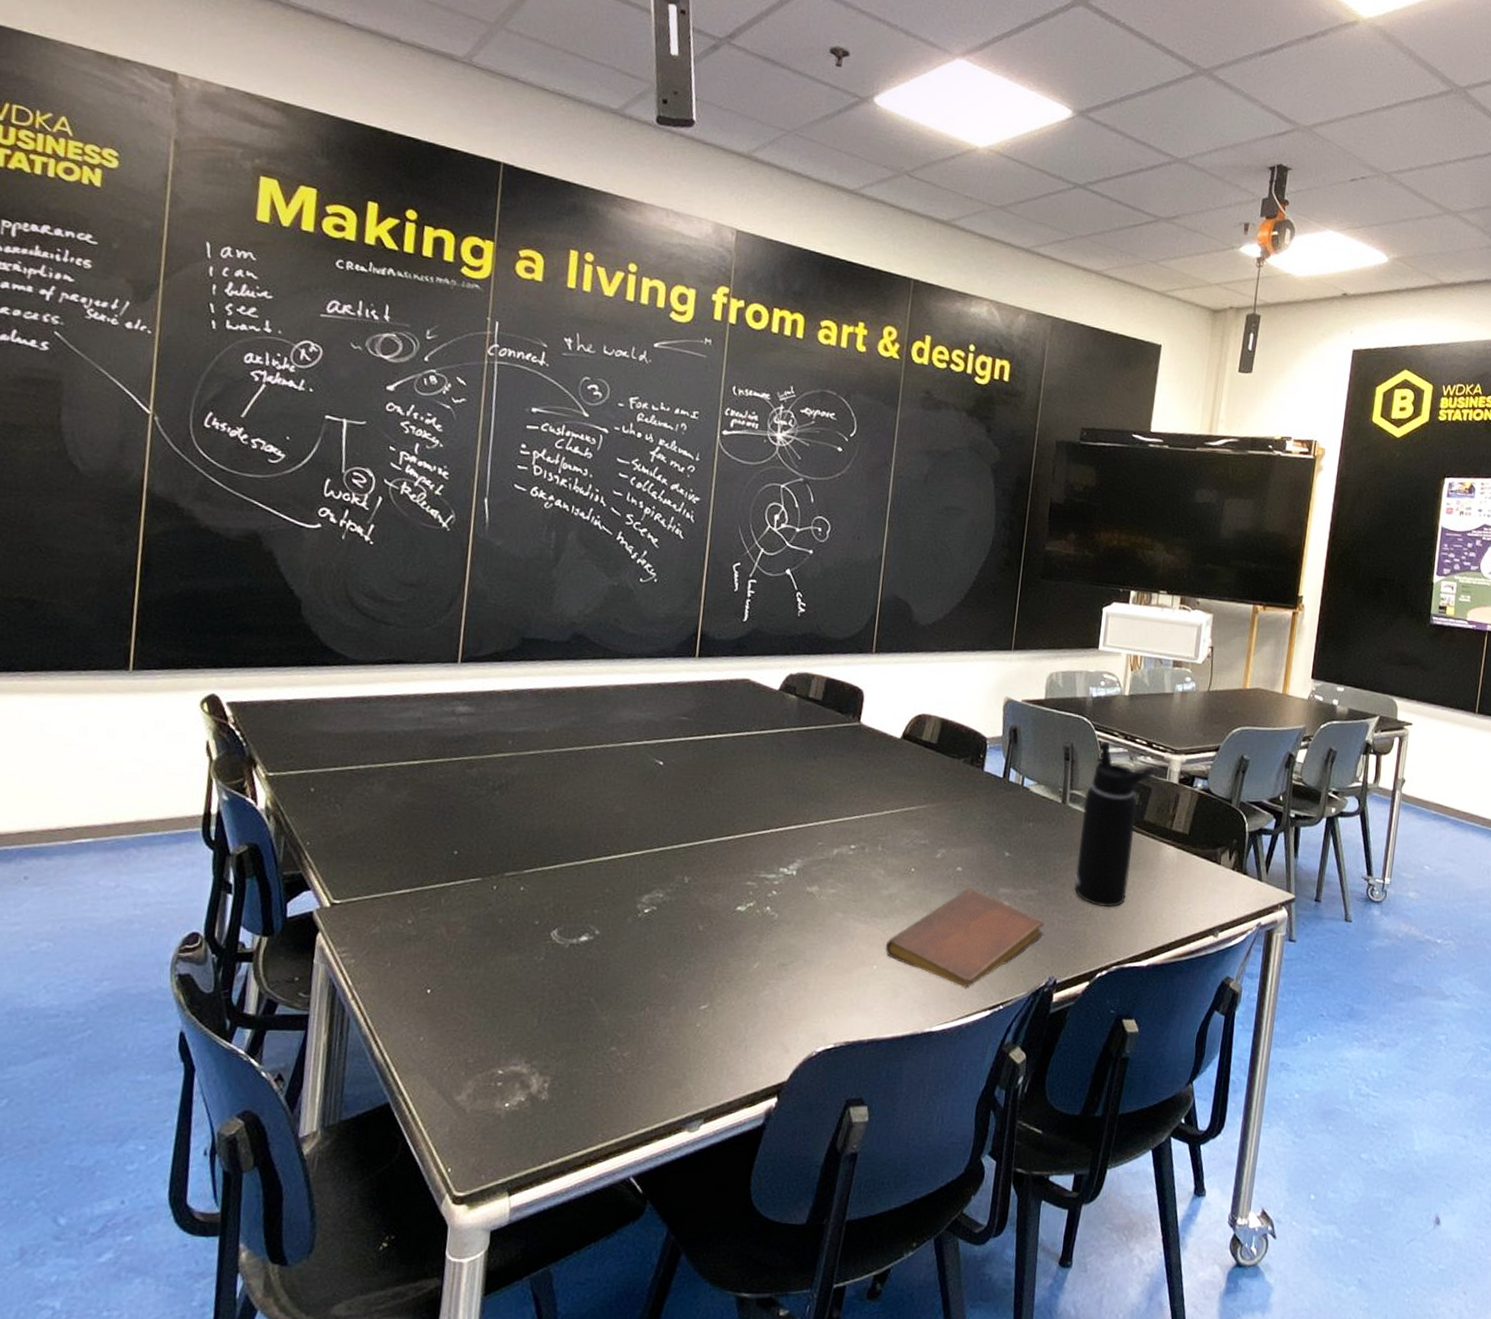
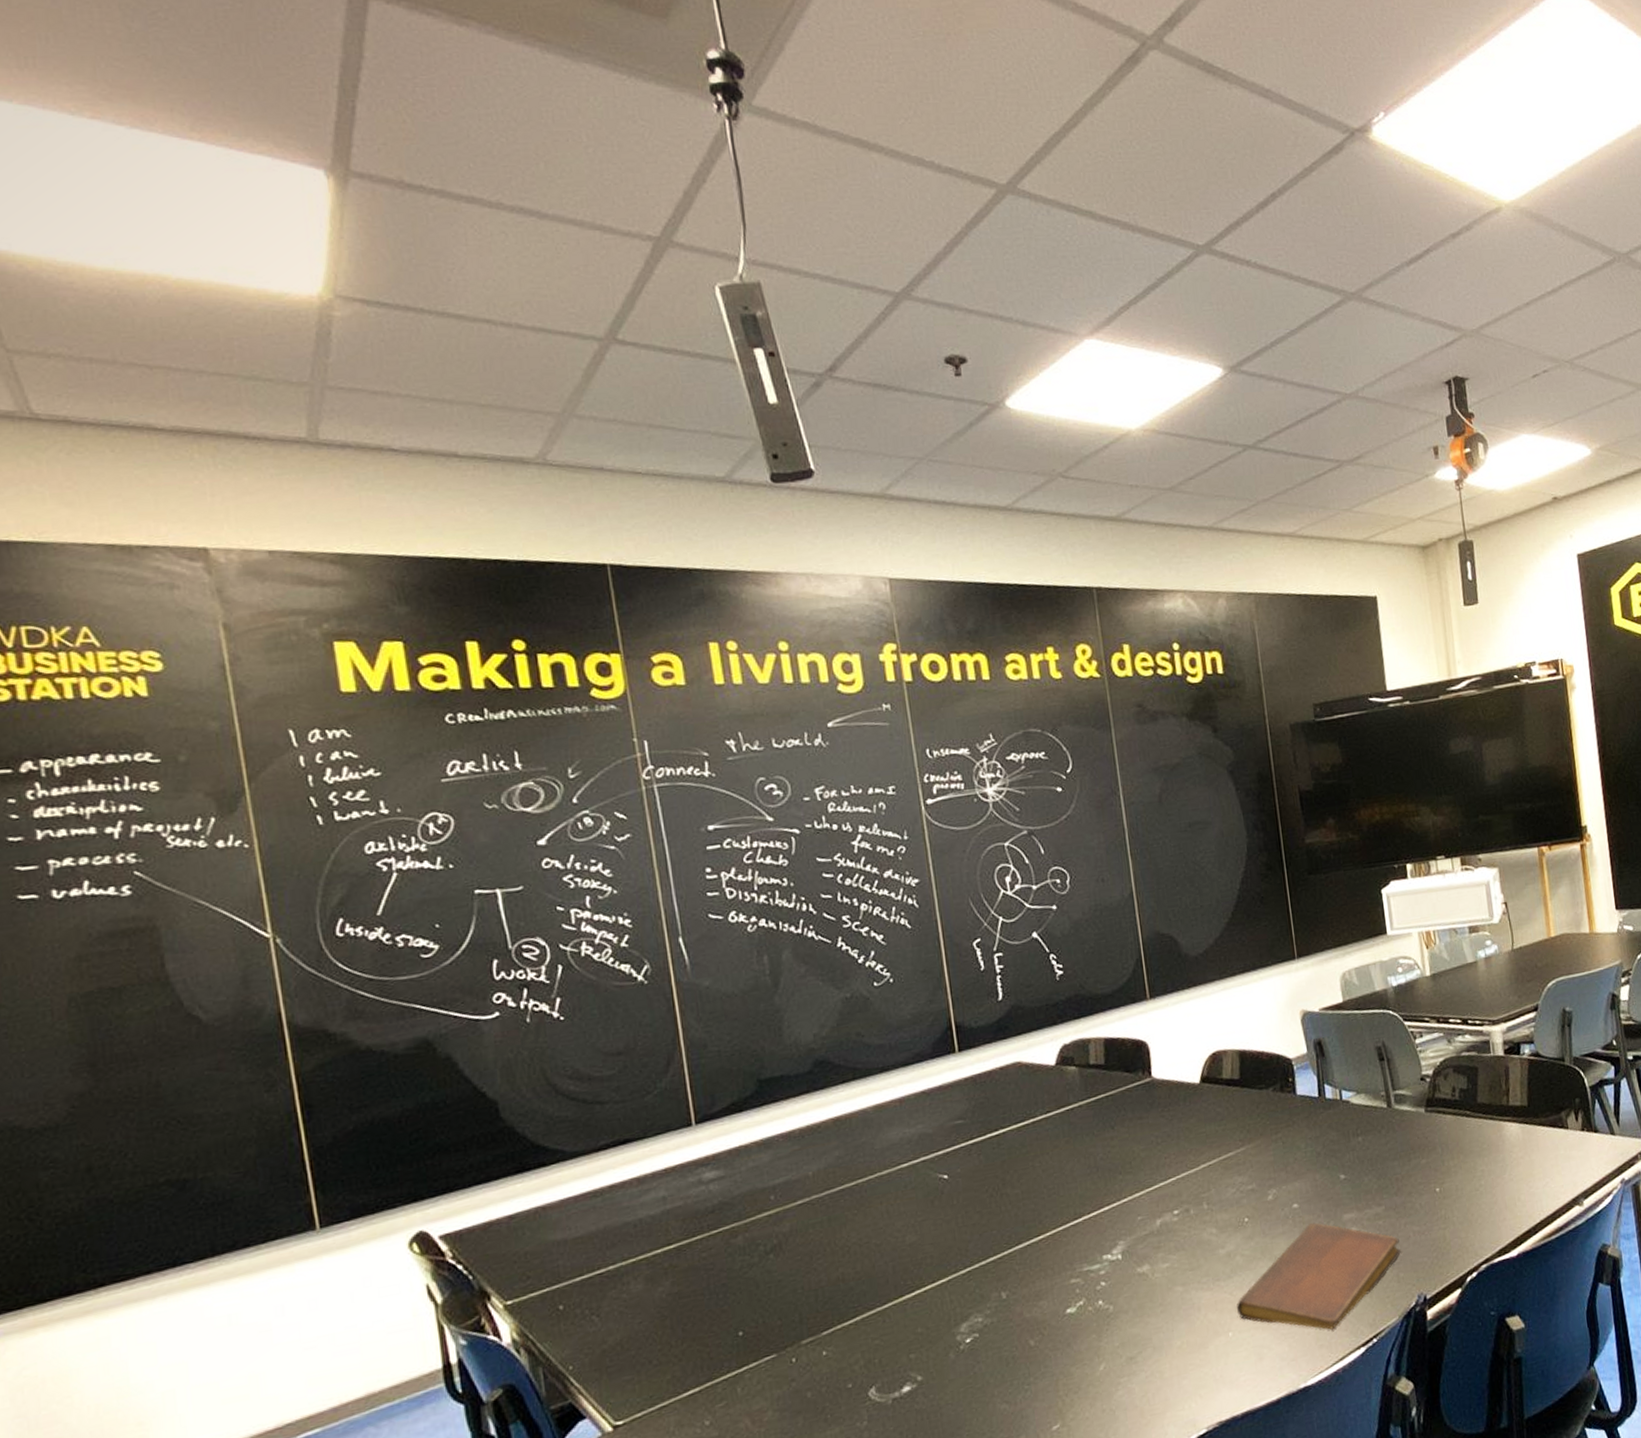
water bottle: present [1074,740,1155,908] -> none [1410,1029,1479,1206]

